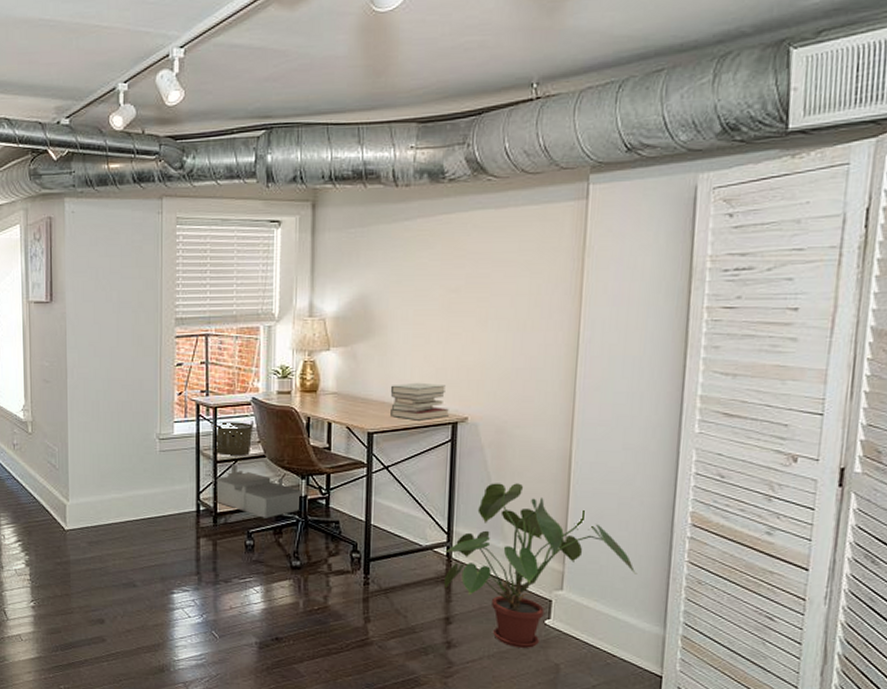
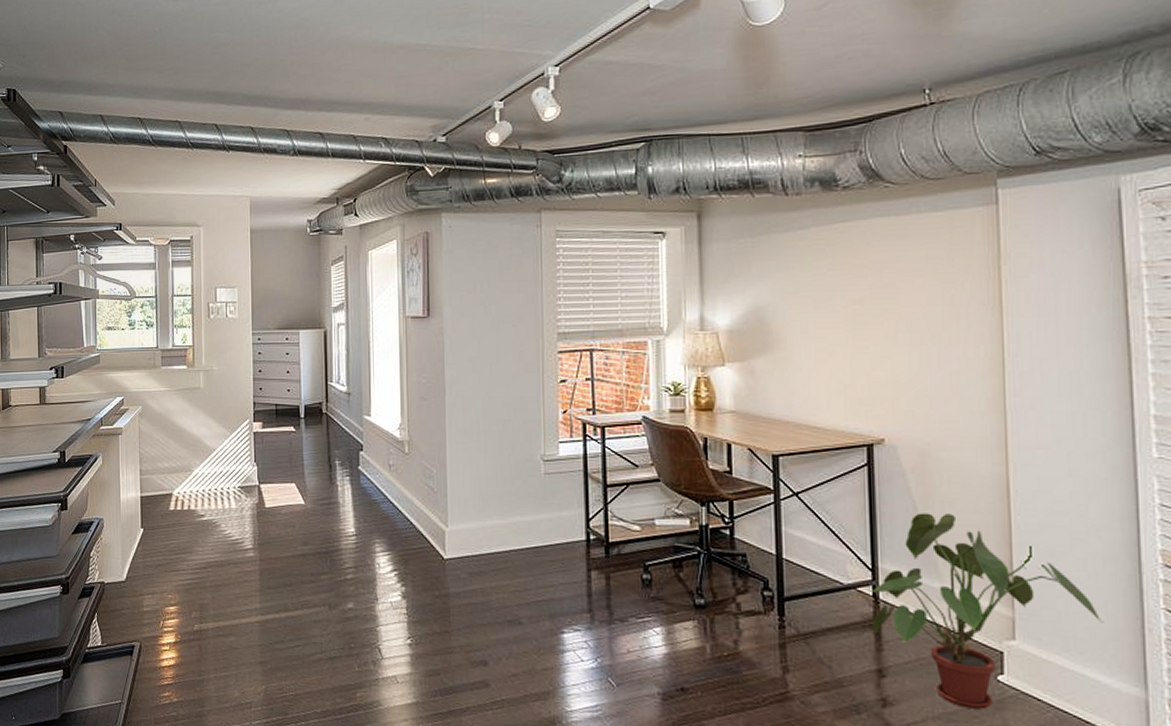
basket: present [211,421,254,456] -> none [599,441,646,480]
printer: present [212,464,304,518] -> none [602,488,705,550]
books: present [390,382,449,421] -> none [794,400,862,442]

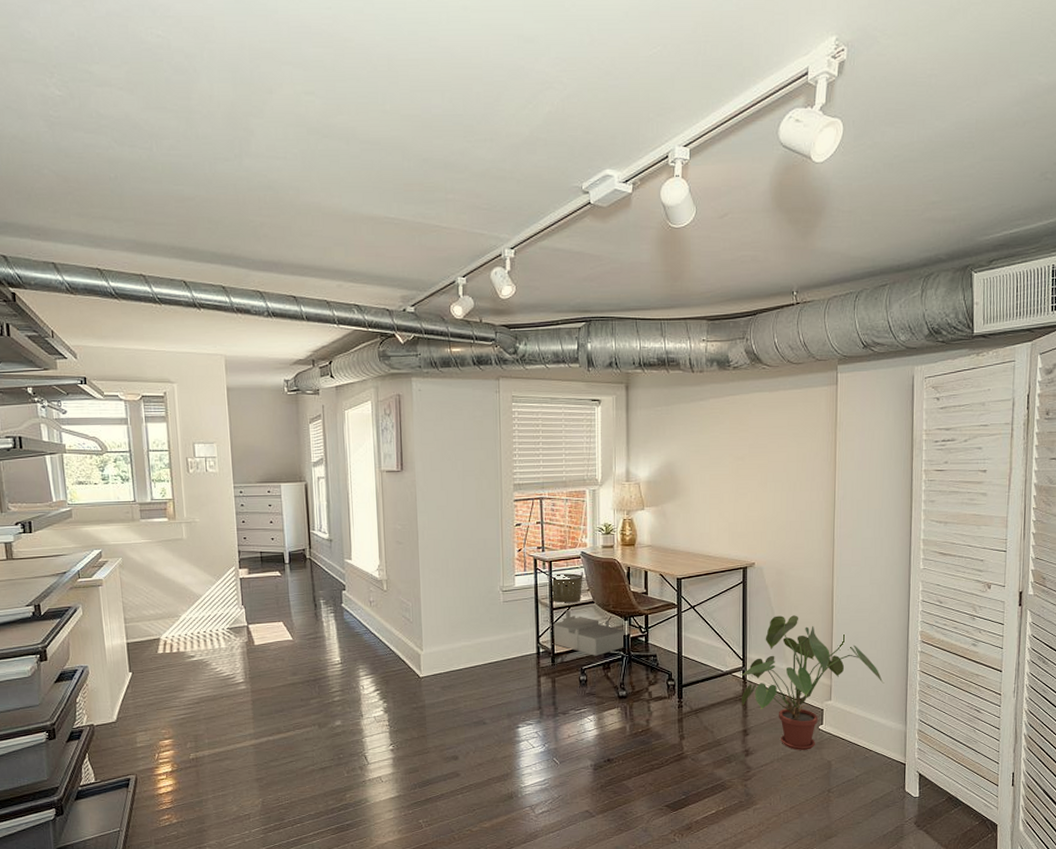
basket: none [599,441,646,480] -> present [547,572,583,603]
printer: none [602,488,705,550] -> present [549,610,627,656]

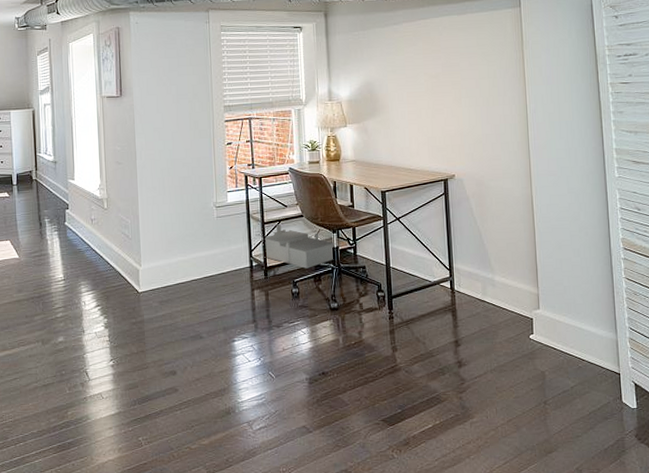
basket: present [547,572,583,603] -> none [258,187,292,218]
house plant: present [740,615,885,750] -> none [448,225,591,361]

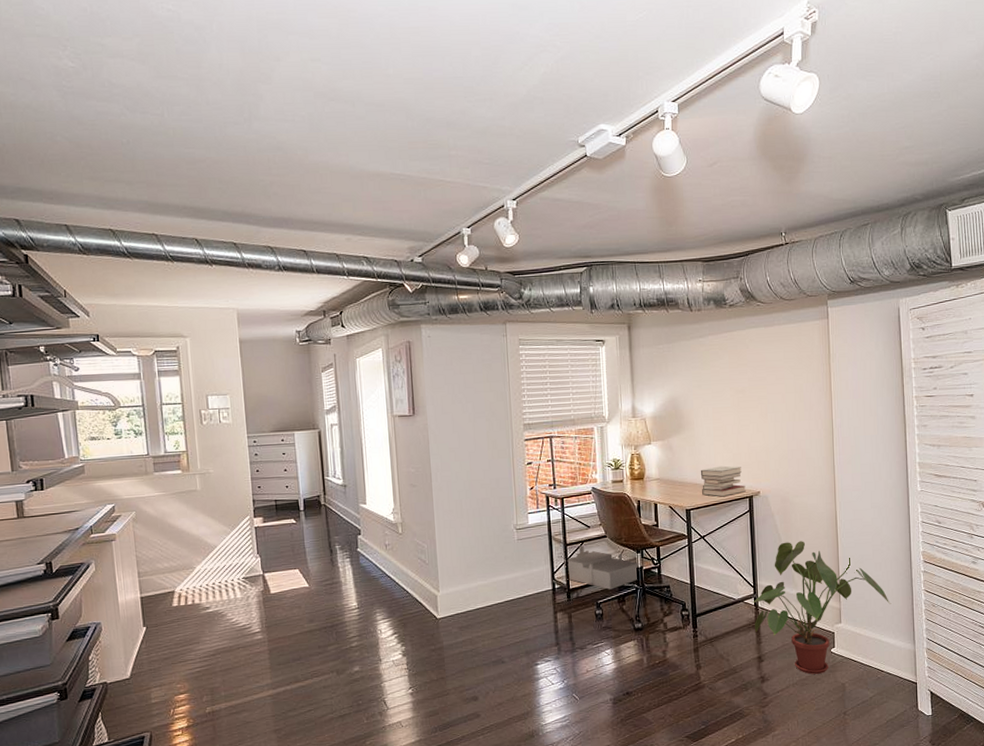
books: none [395,148,441,180] -> present [700,465,746,497]
house plant: none [448,225,591,361] -> present [752,541,892,675]

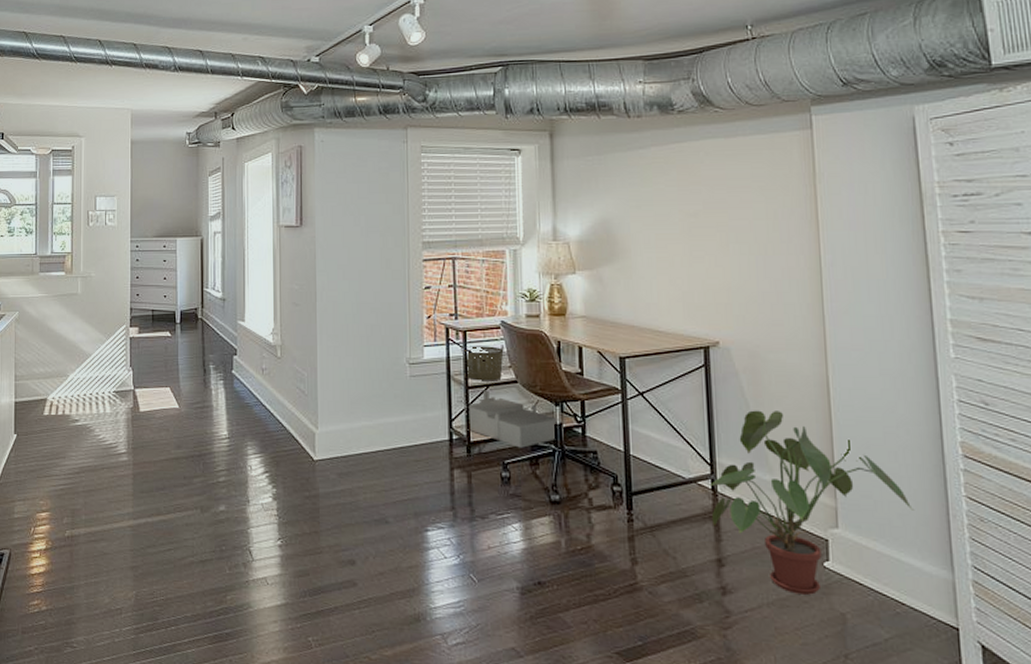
basket: none [559,507,595,539] -> present [461,345,504,381]
books: present [700,465,746,497] -> none [638,306,700,345]

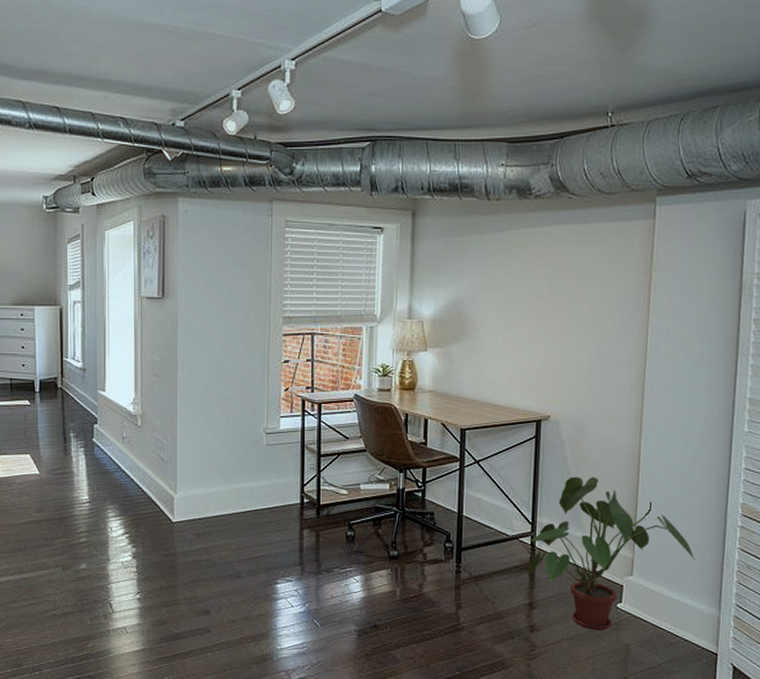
basket: present [461,345,504,381] -> none [315,416,356,450]
printer: present [464,390,559,448] -> none [315,458,402,510]

